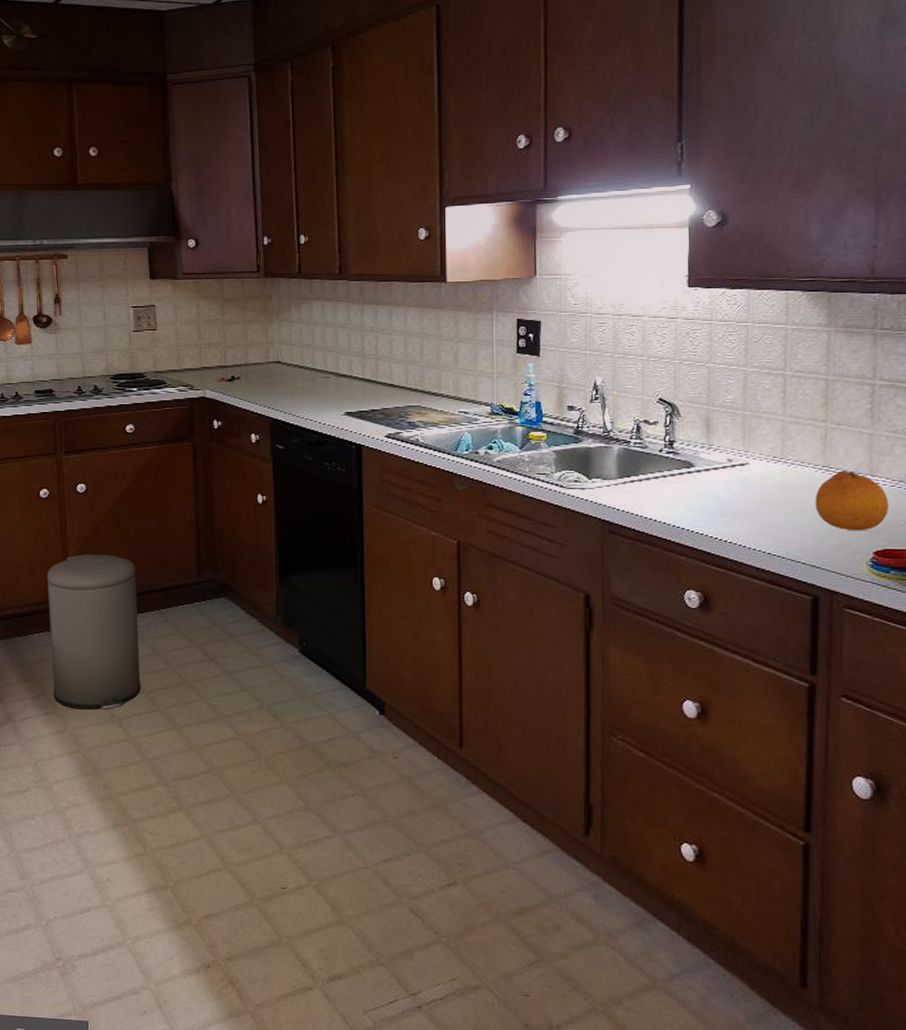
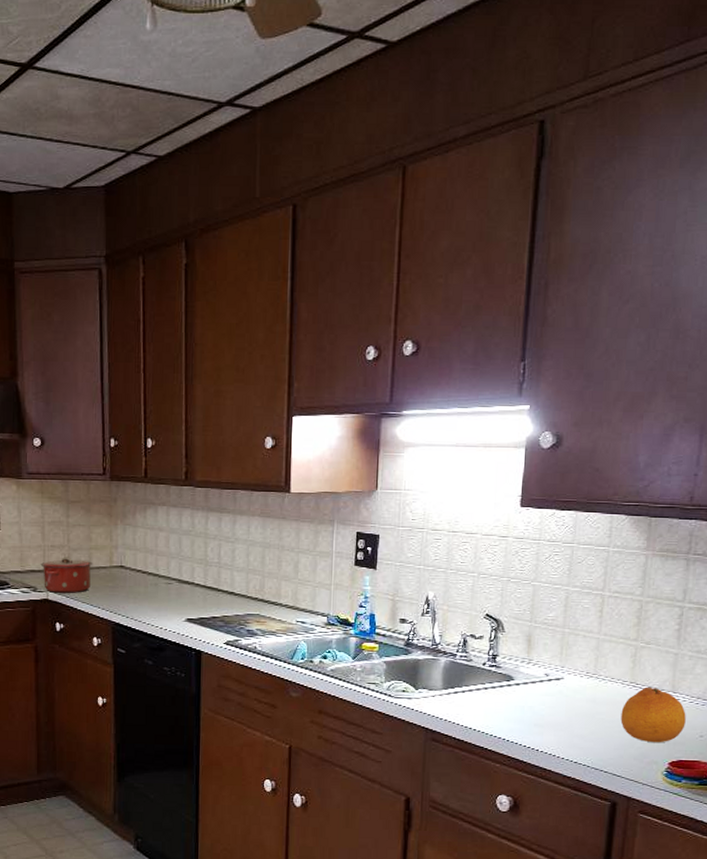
casserole: none [197,354,250,390] -> present [40,557,93,593]

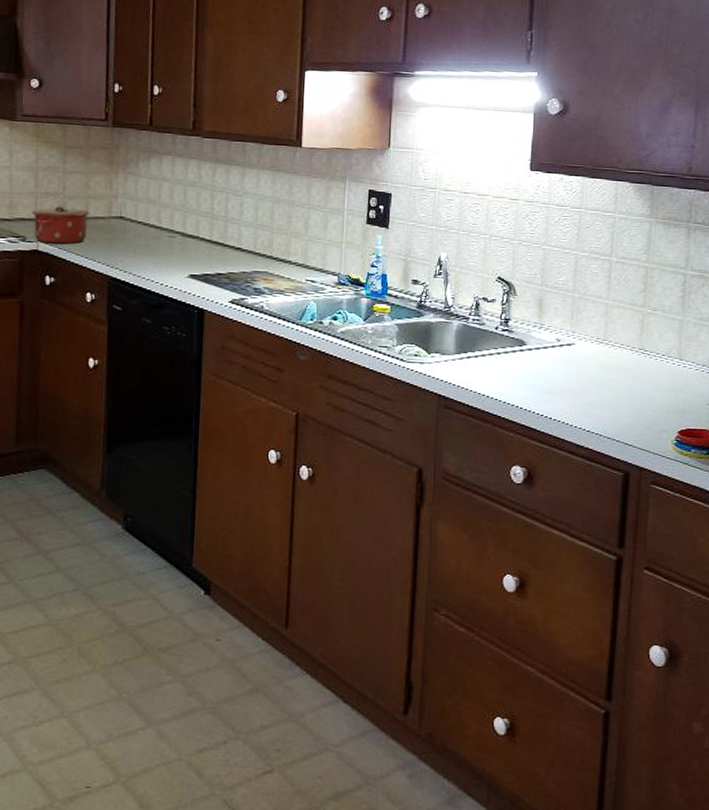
fruit: present [620,687,686,743] -> none [631,353,693,411]

